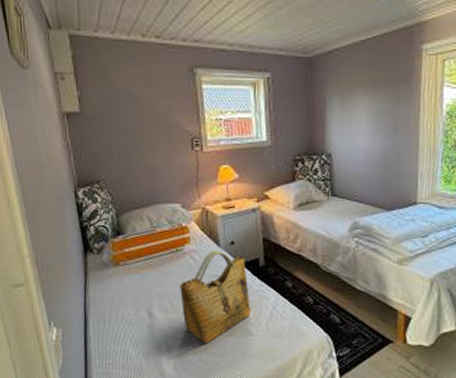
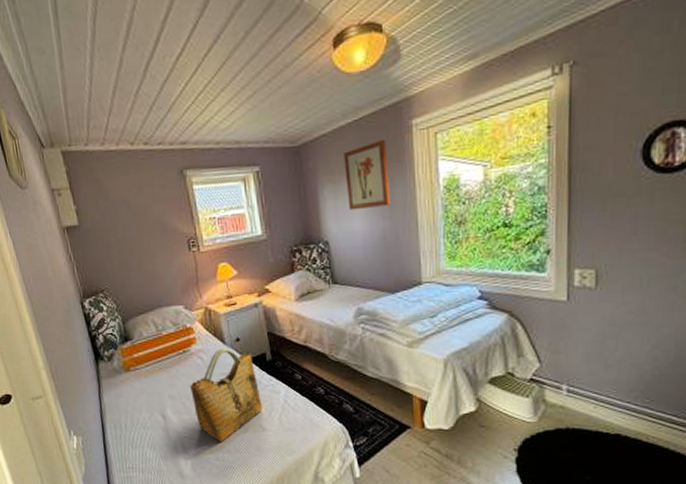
wall art: none [353,60,396,126] -> present [344,139,391,211]

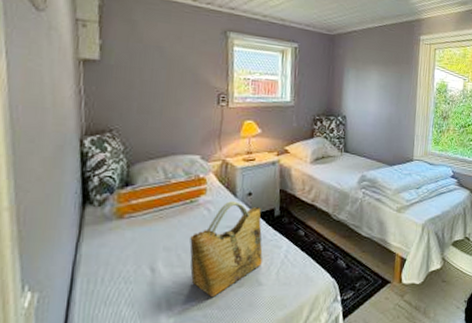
wall art: present [344,139,391,211] -> none [366,44,401,96]

